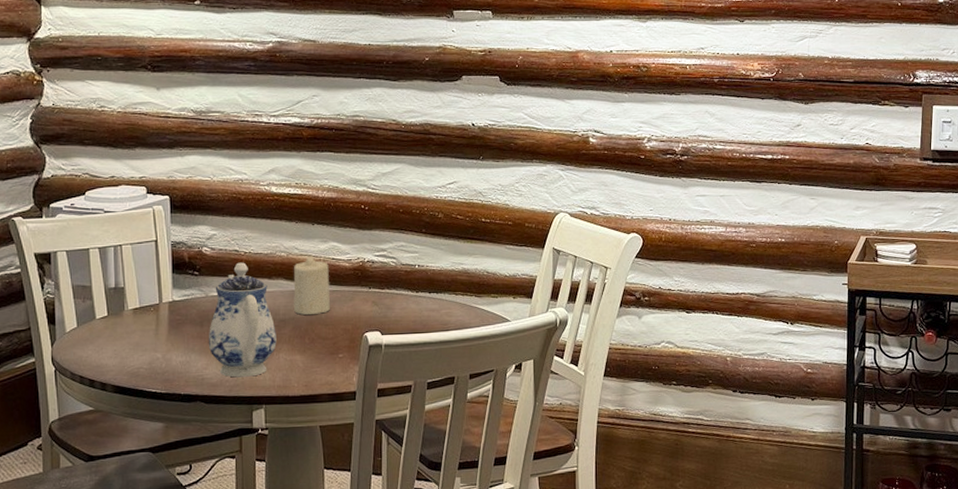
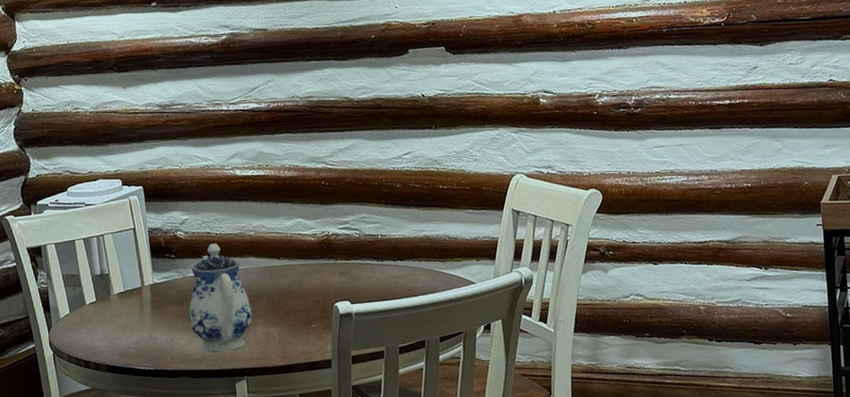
candle: present [293,256,330,315] -> none [262,233,300,289]

